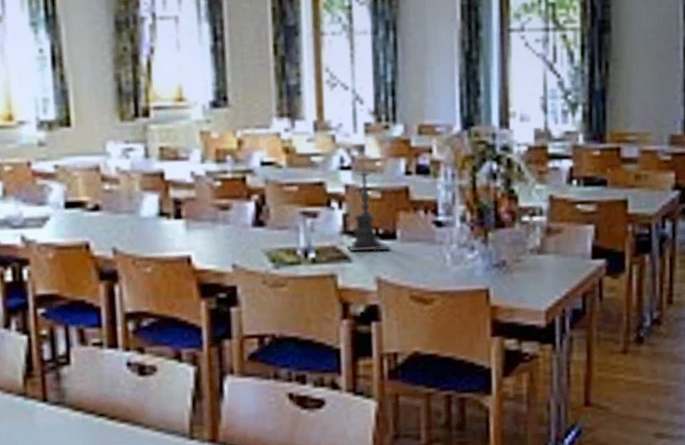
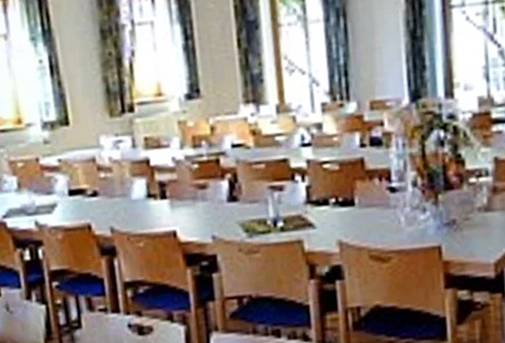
candle holder: present [346,161,391,251] -> none [310,137,351,218]

